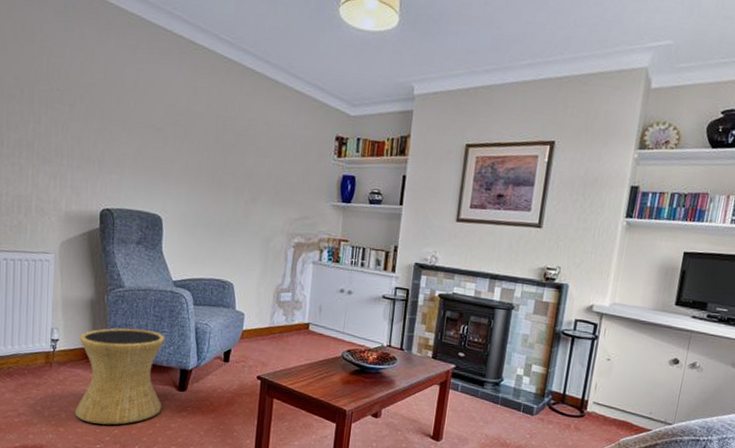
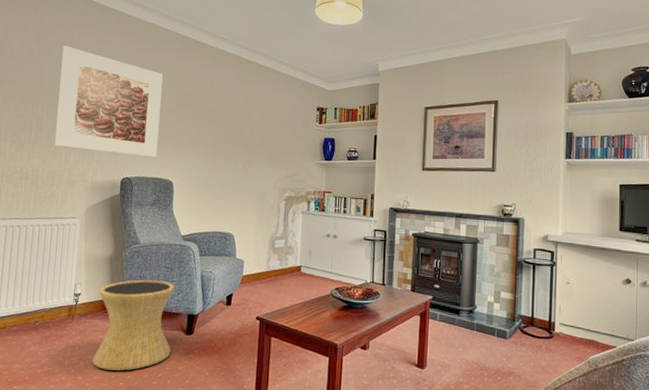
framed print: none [19,36,148,187] -> present [54,46,163,158]

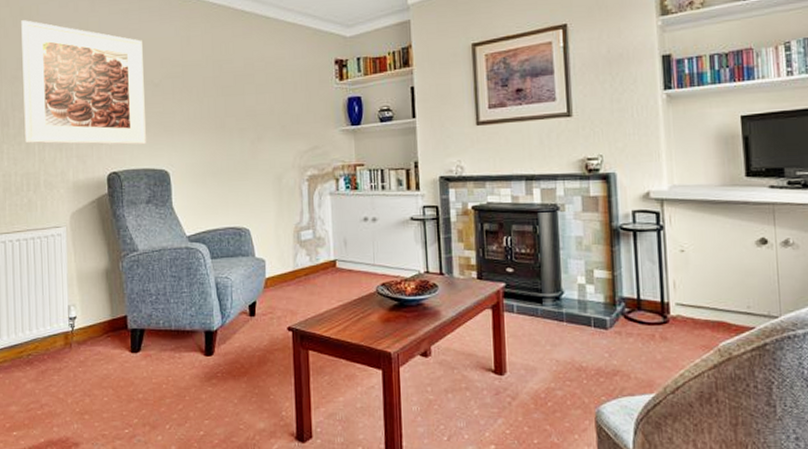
side table: present [92,279,175,371] -> none [97,293,190,405]

